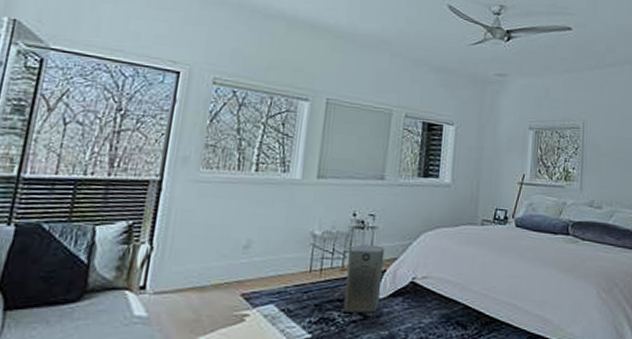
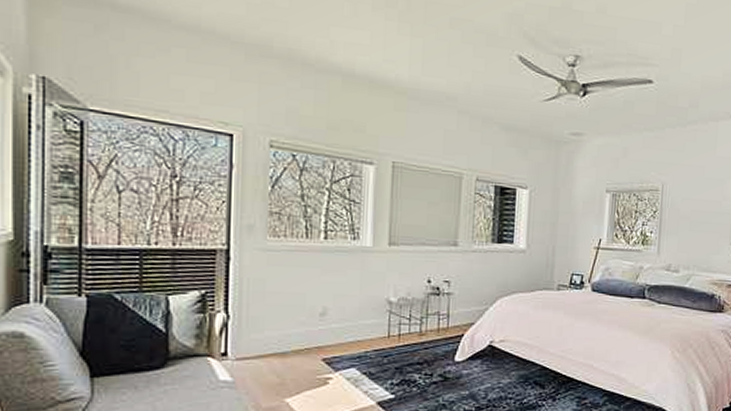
air purifier: present [343,244,385,313] -> none [424,310,462,375]

